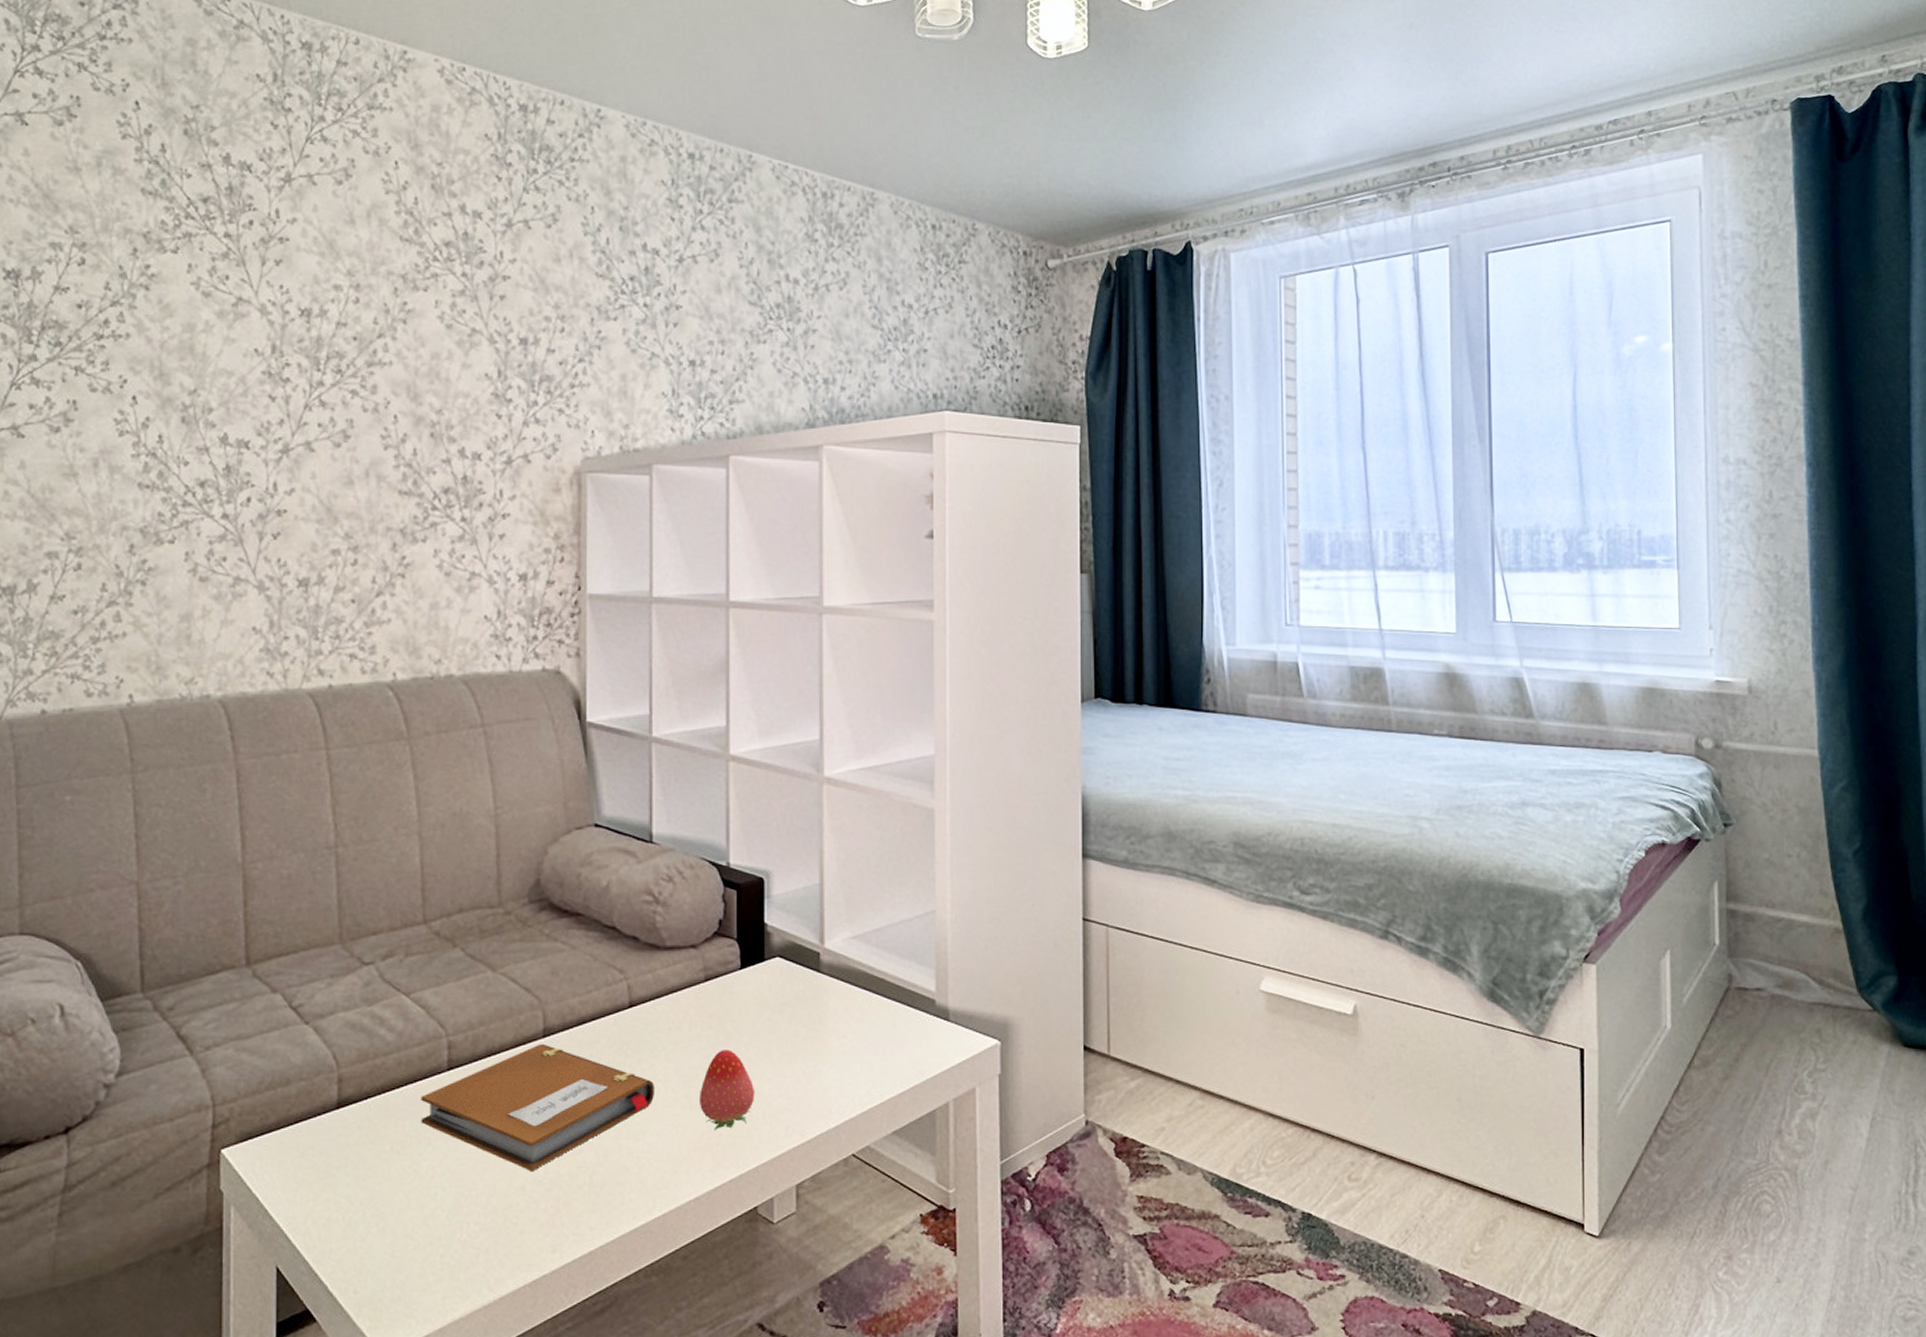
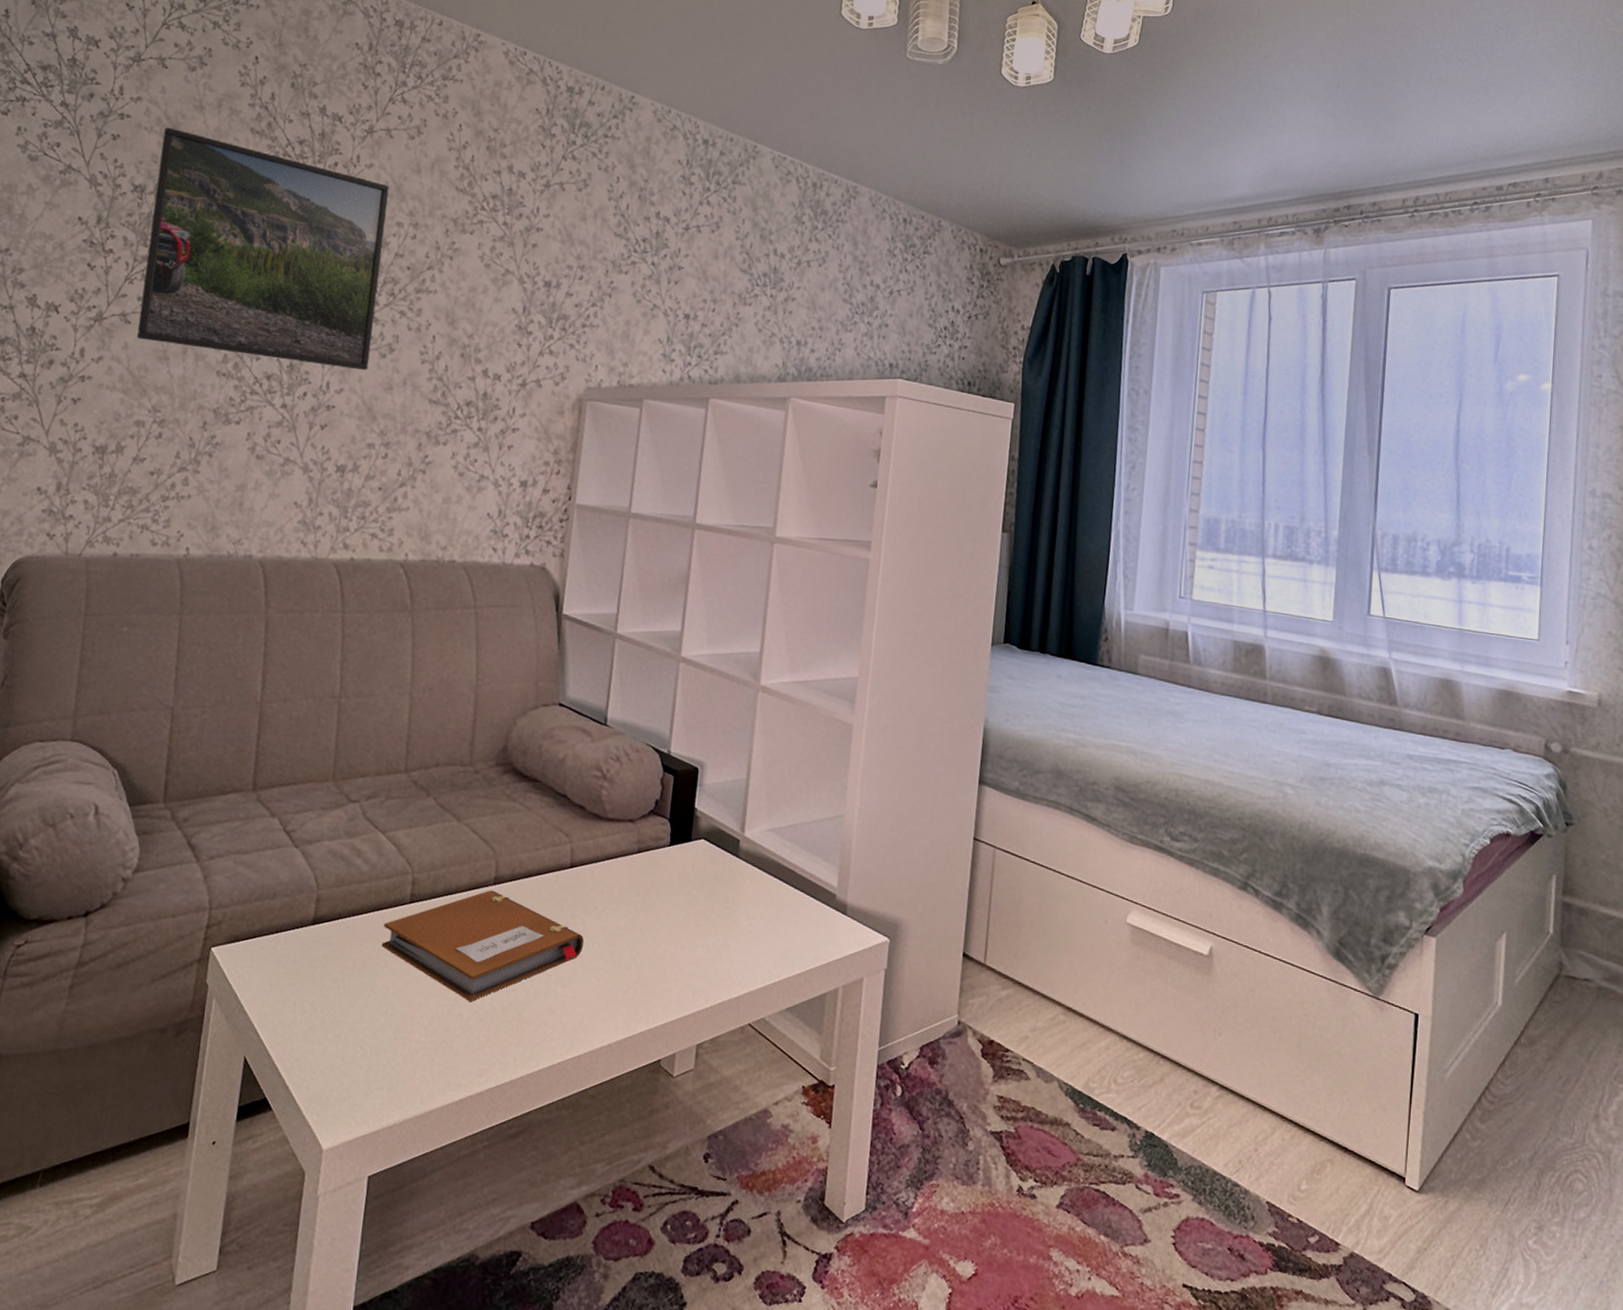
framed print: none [33,196,321,465] -> present [137,127,389,371]
fruit: present [700,1049,755,1131] -> none [621,915,671,987]

